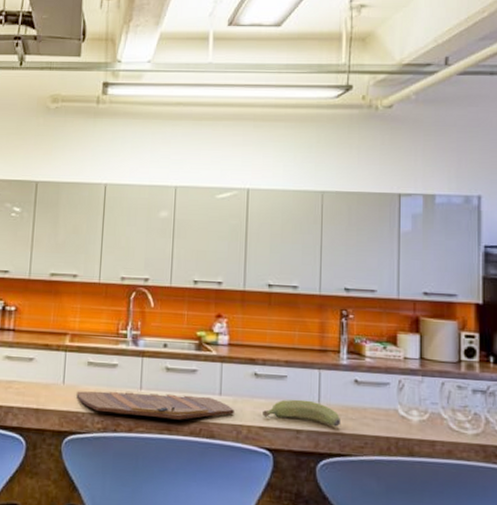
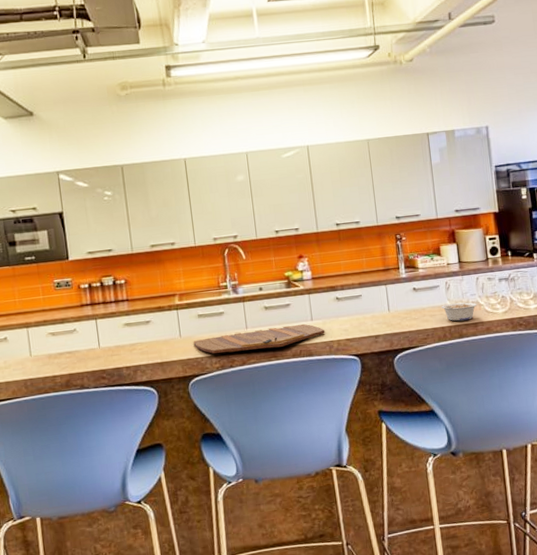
banana: present [263,399,341,427] -> none [347,311,408,331]
legume: none [388,408,438,435] -> present [441,302,477,322]

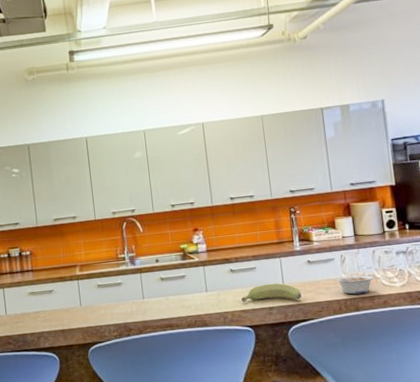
cutting board: present [193,323,325,354] -> none [93,294,220,322]
banana: none [347,311,408,331] -> present [241,283,302,302]

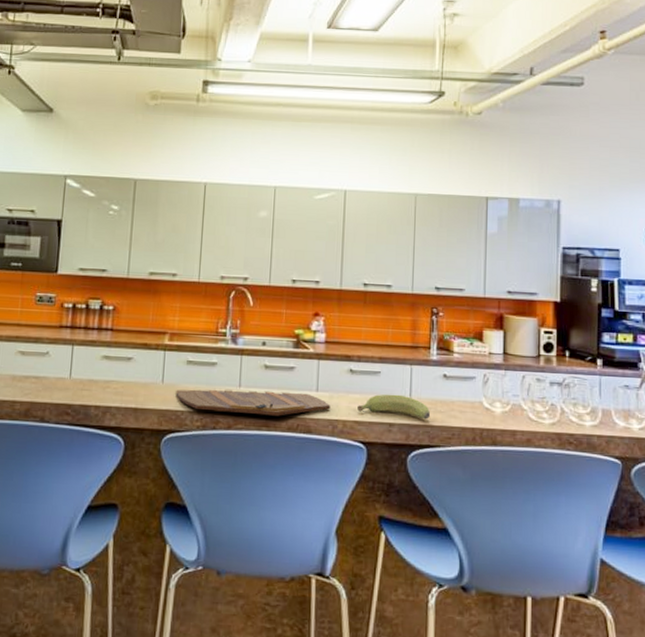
cutting board: none [93,294,220,322] -> present [176,389,331,416]
legume: present [336,275,374,295] -> none [474,401,519,426]

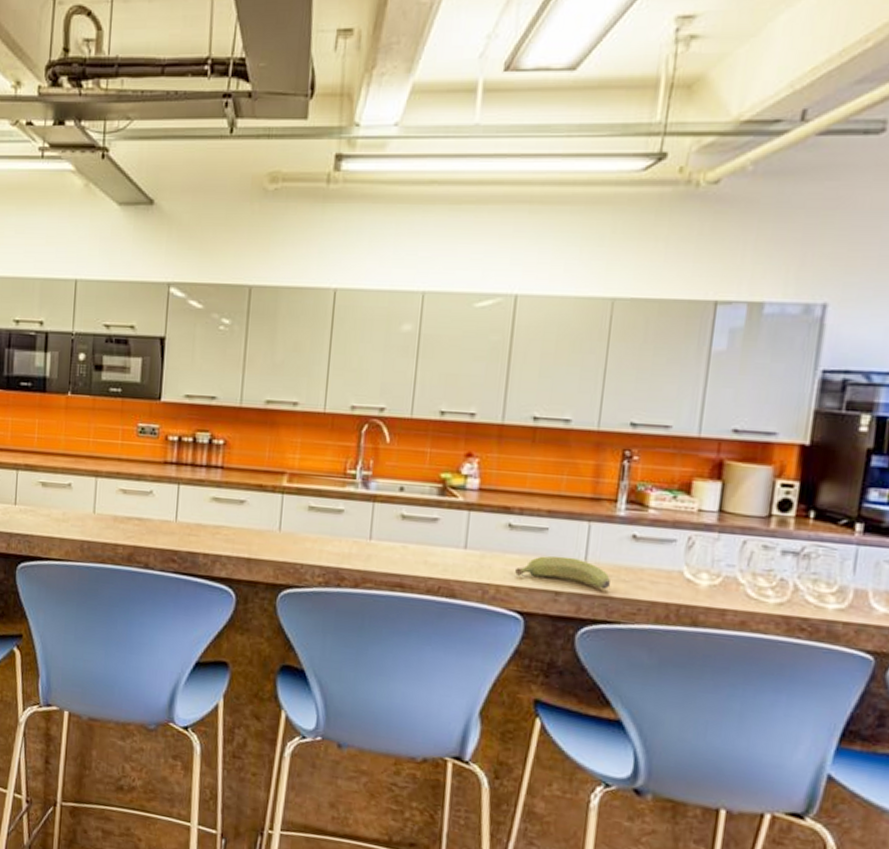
cutting board: present [176,389,331,416] -> none [294,539,481,576]

